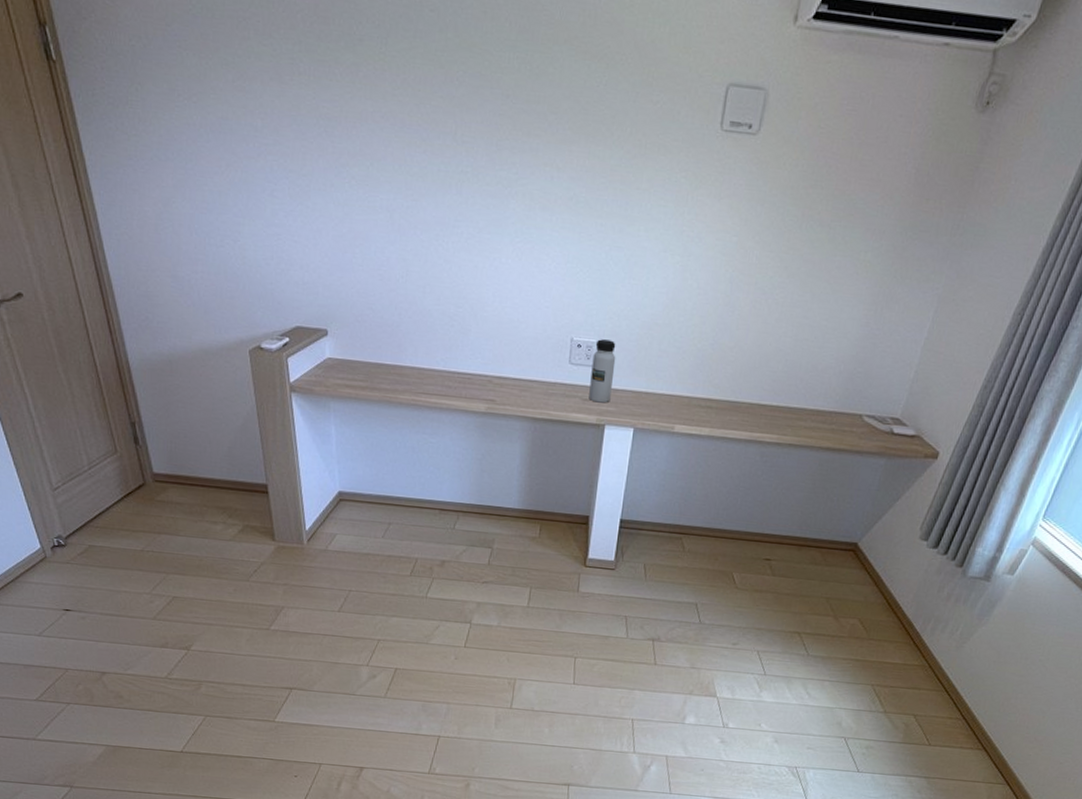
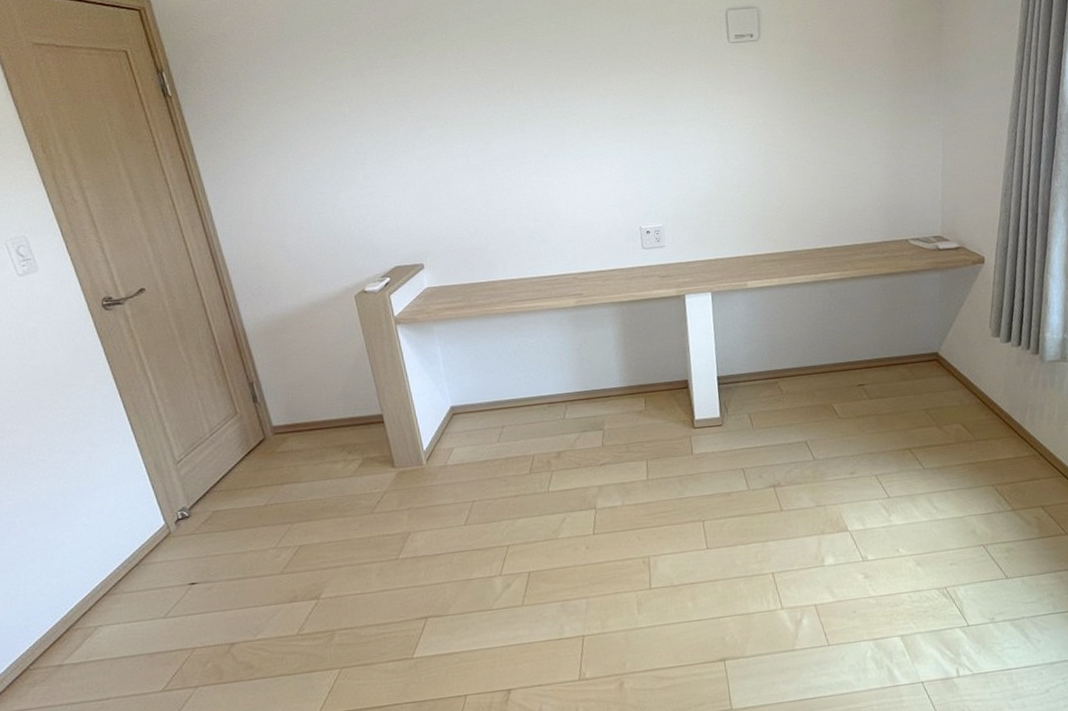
water bottle: present [589,339,616,403] -> none [662,222,685,277]

